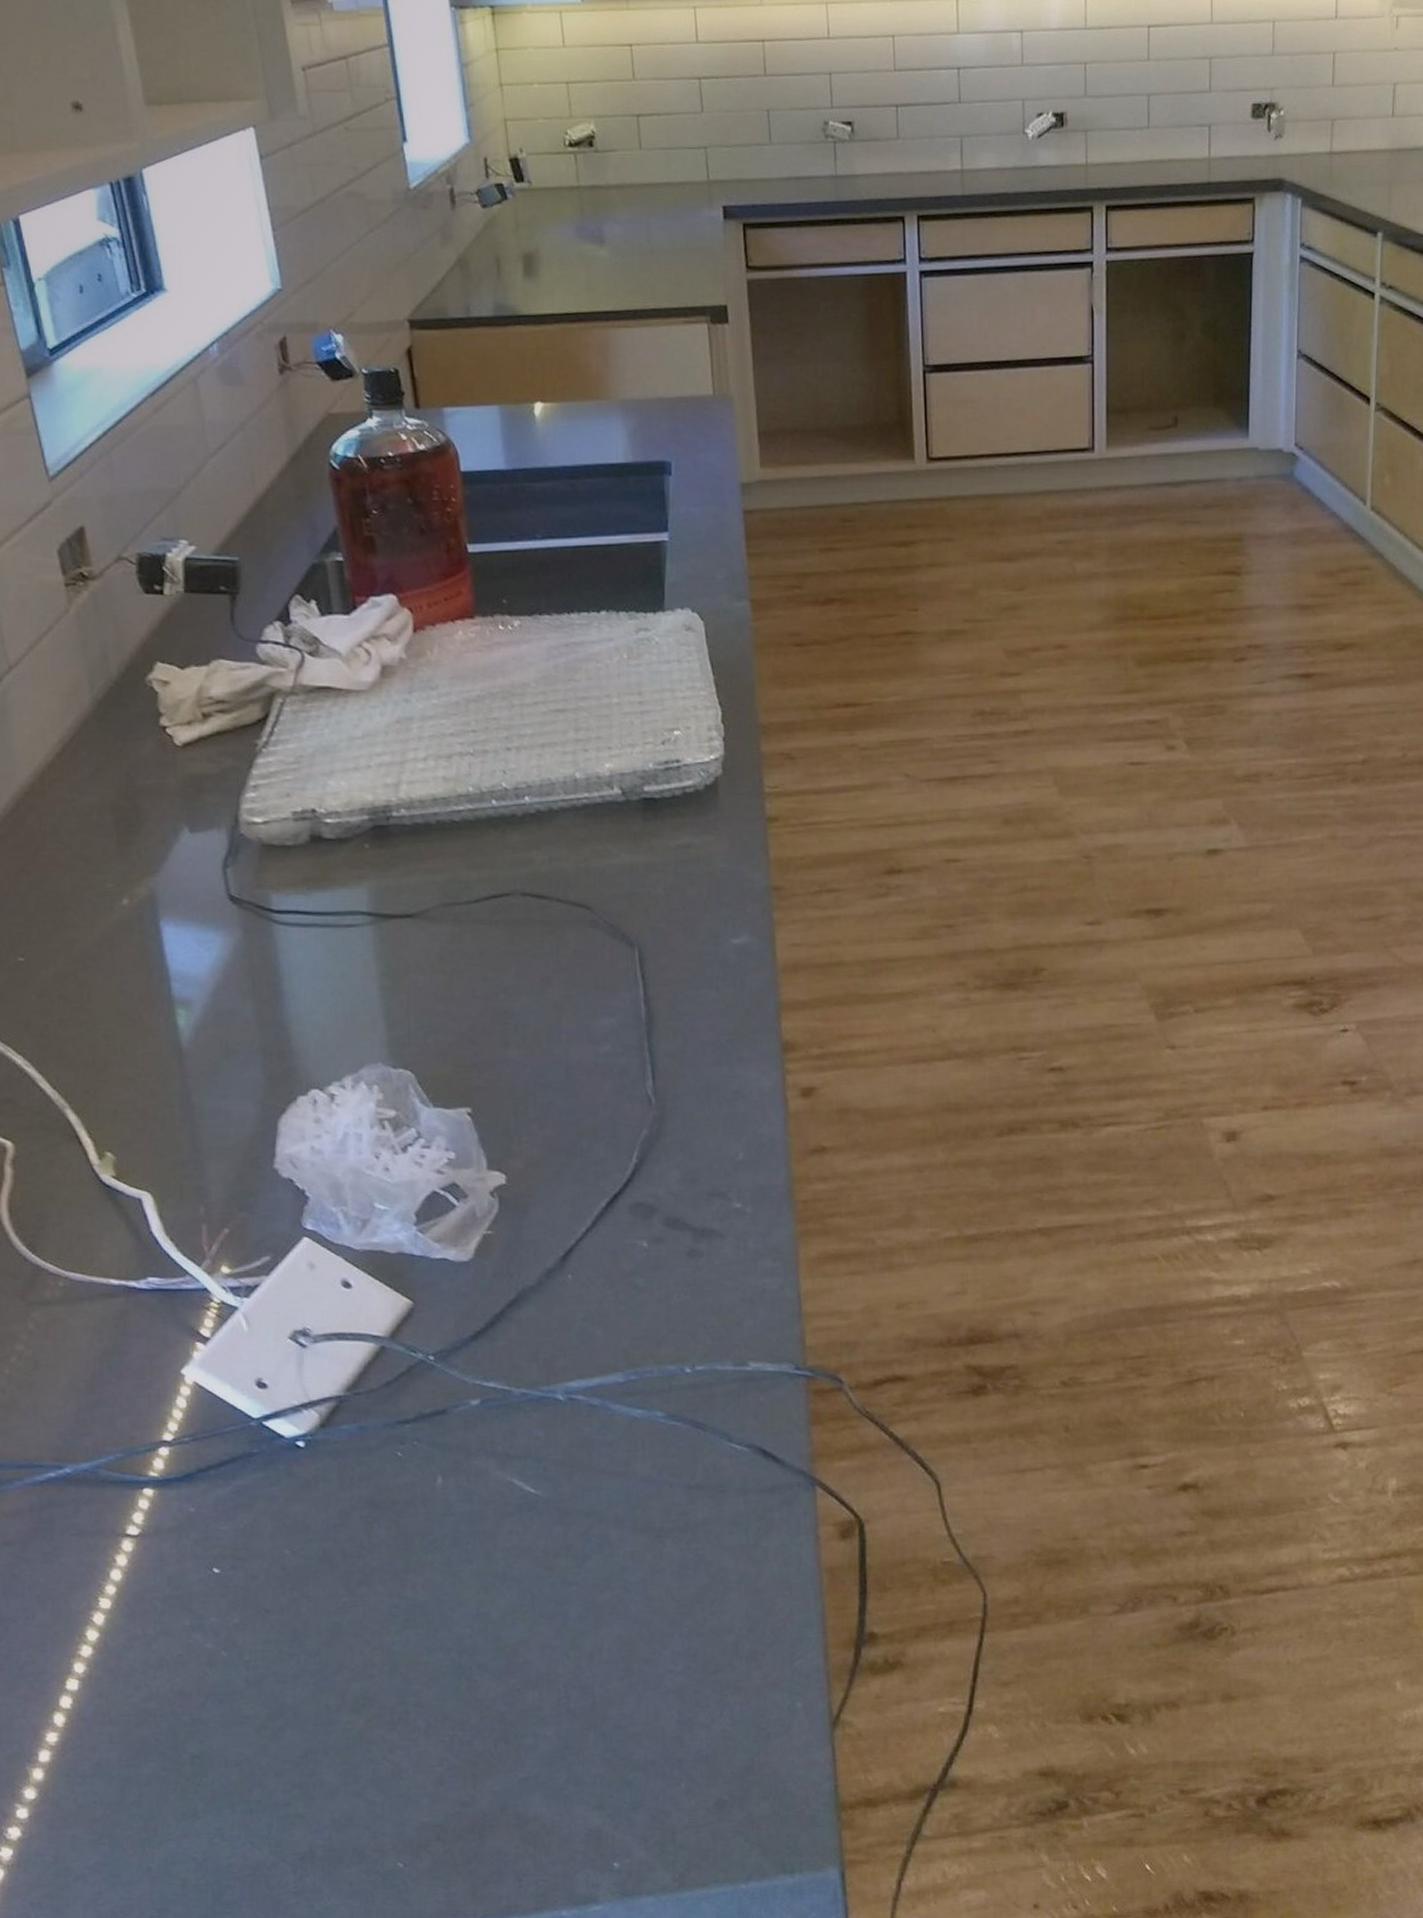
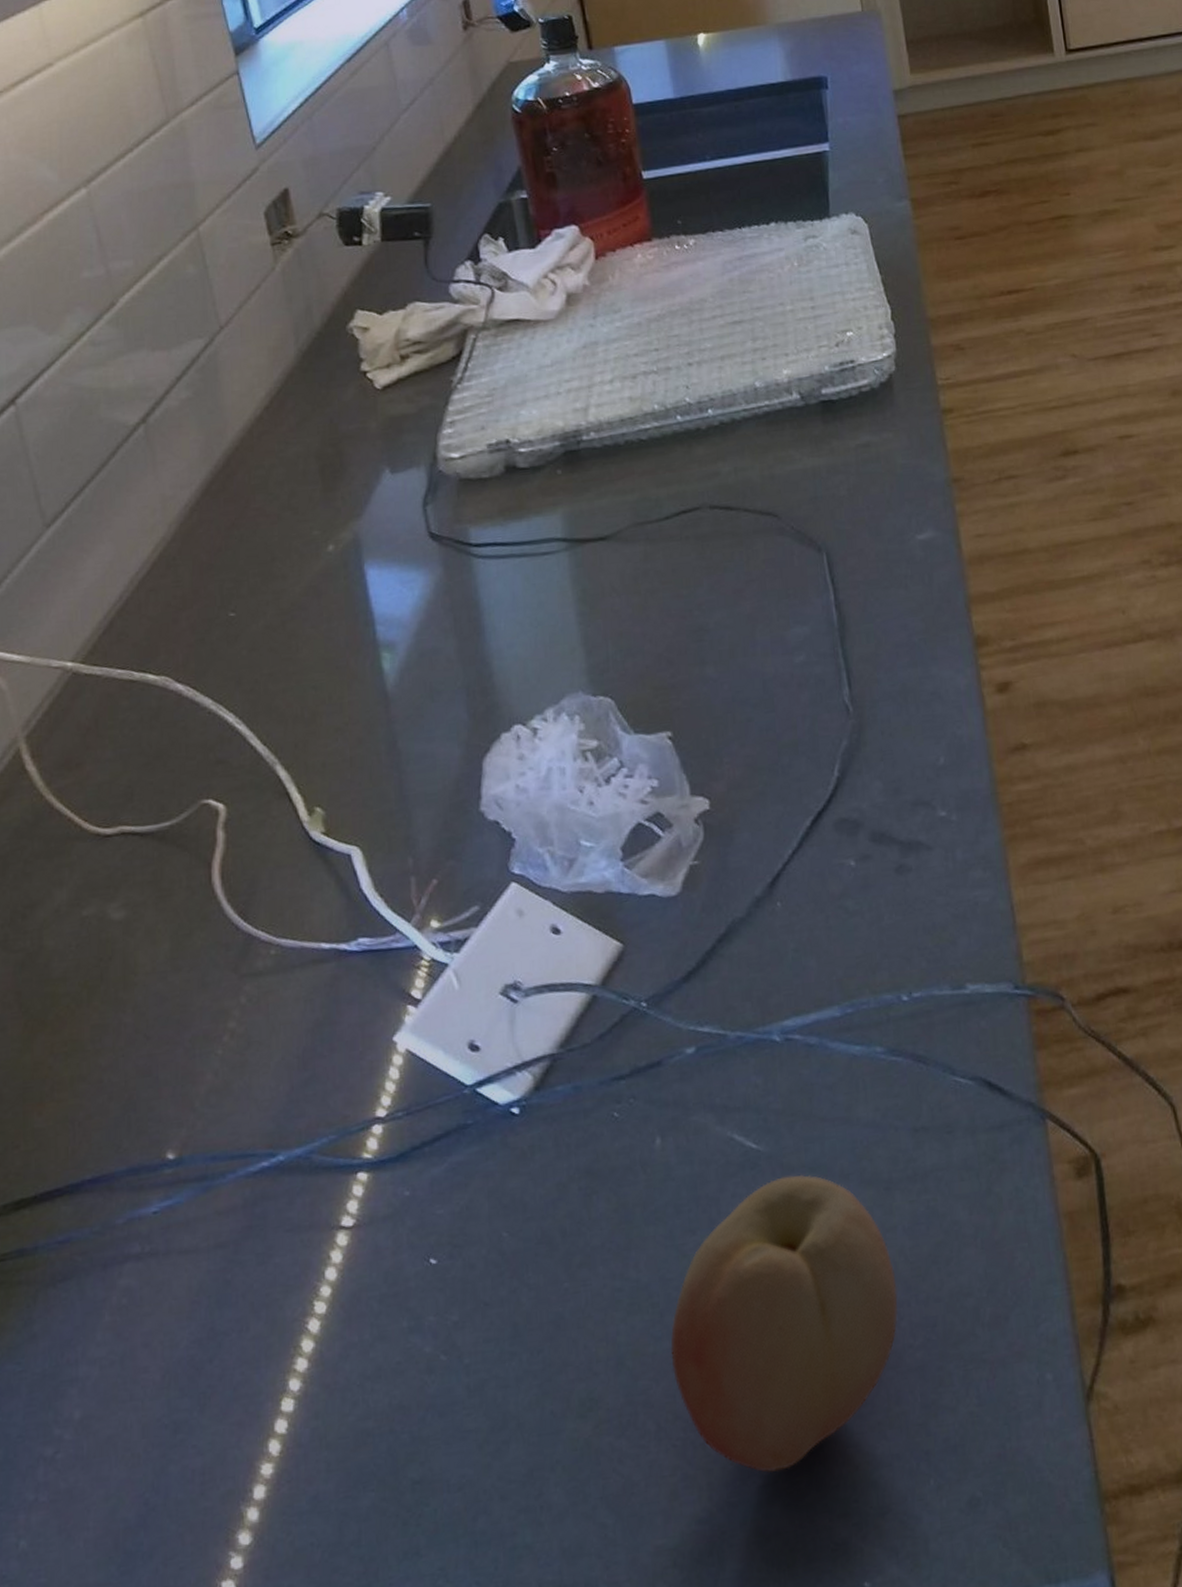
fruit: none [443,1518,662,1768] -> present [670,1174,898,1473]

